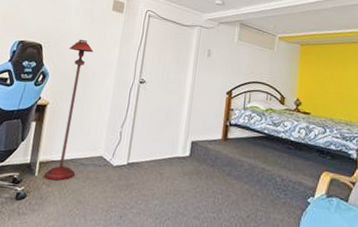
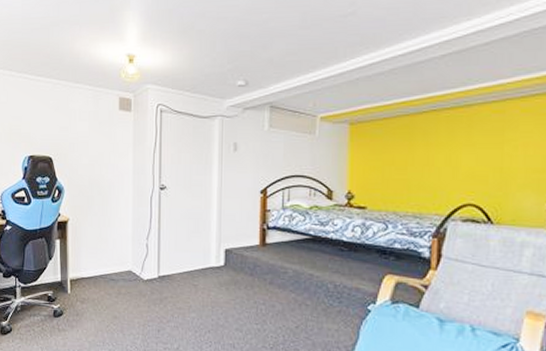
floor lamp: present [44,40,94,181] -> none [76,148,106,297]

